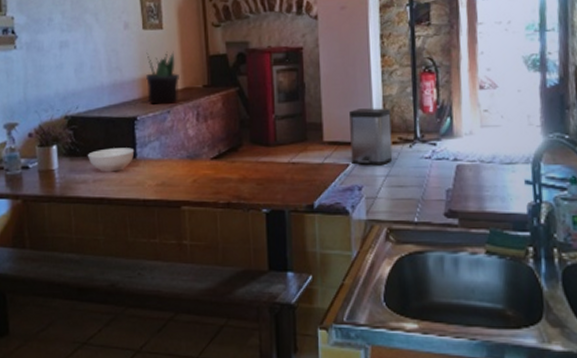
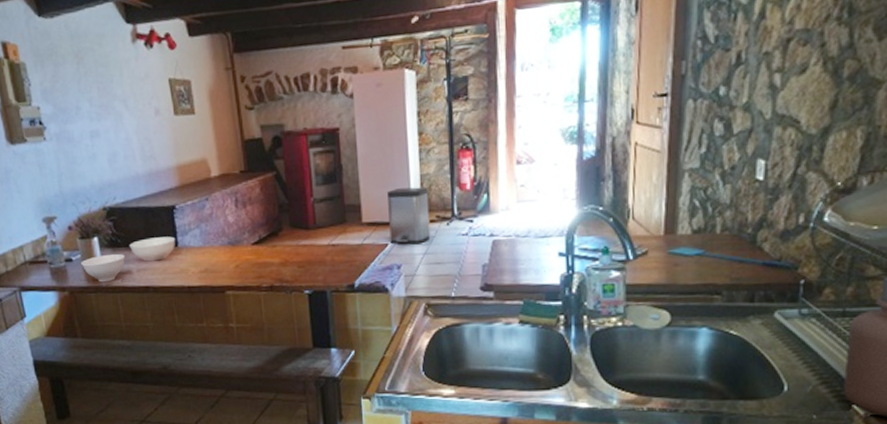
bowl: none [37,164,82,192] -> present [81,254,125,283]
planter: present [146,51,179,105] -> none [180,137,216,193]

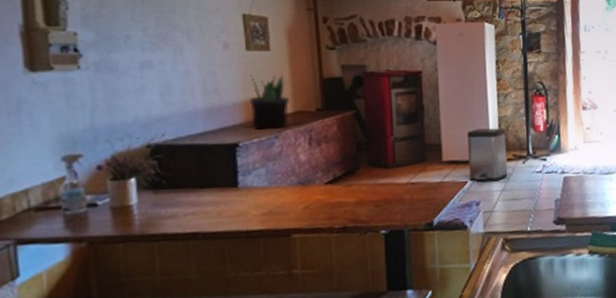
bowl: present [81,254,125,283] -> none [109,196,169,231]
bowl: present [129,236,176,262] -> none [176,176,236,205]
planter: none [180,137,216,193] -> present [250,74,289,130]

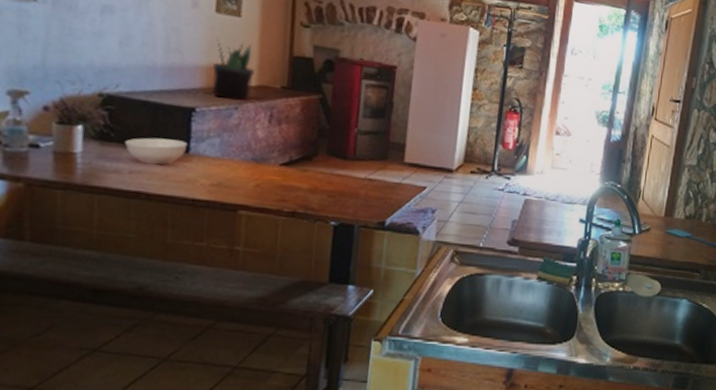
bowl: none [176,176,236,205] -> present [124,137,188,165]
pedal bin: present [467,128,508,182] -> none [429,135,474,193]

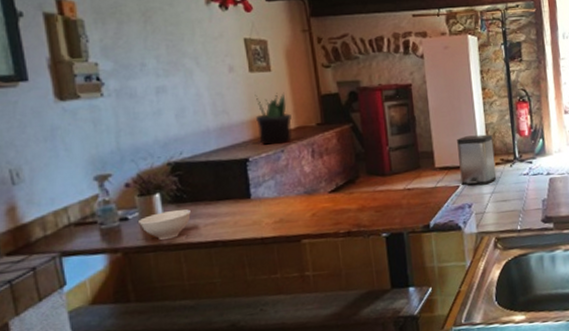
bowl: none [51,147,116,180] -> present [139,209,191,241]
bowl: present [124,137,188,165] -> none [196,188,249,216]
pedal bin: none [429,135,474,193] -> present [457,134,497,186]

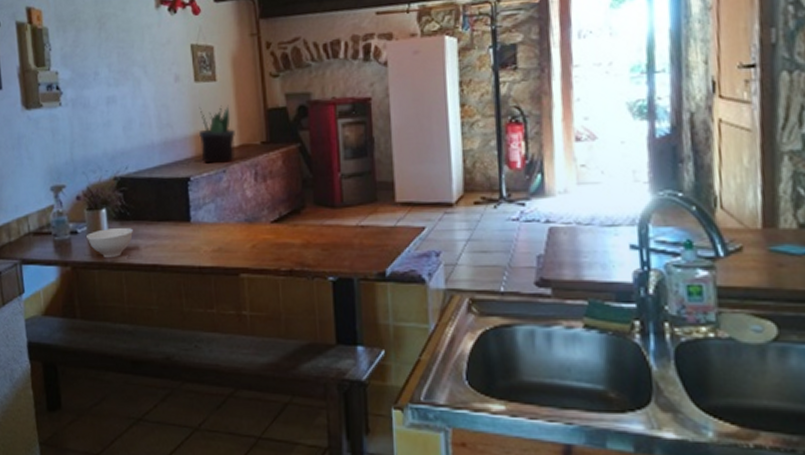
pedal bin: present [457,134,497,186] -> none [425,164,475,229]

